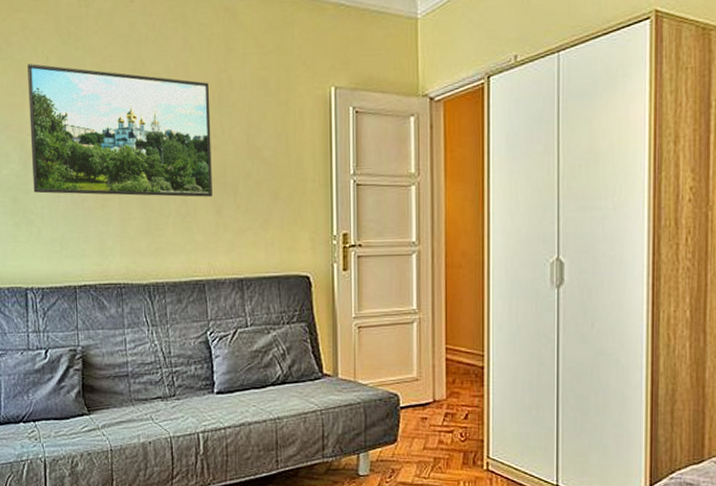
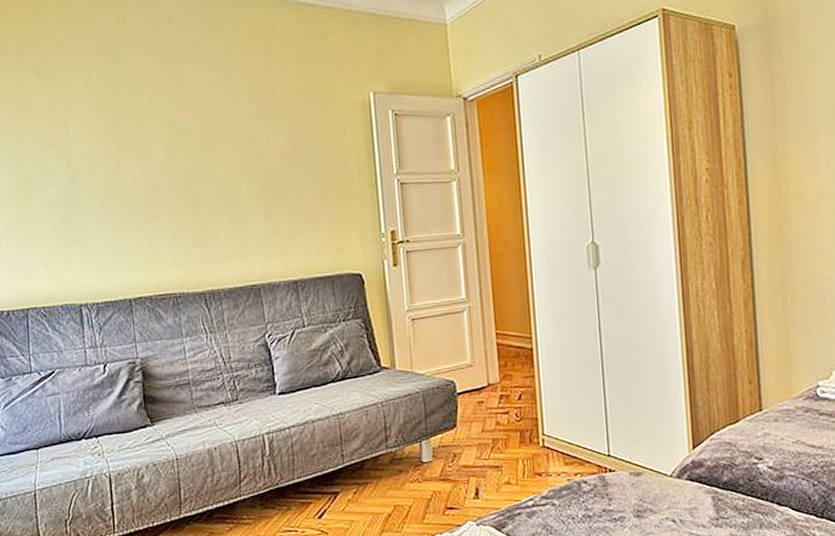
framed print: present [27,64,212,197] -> none [69,82,262,210]

